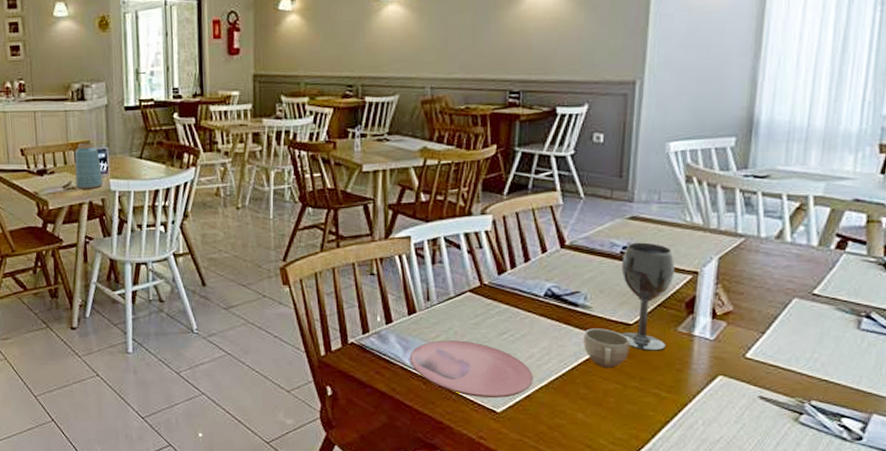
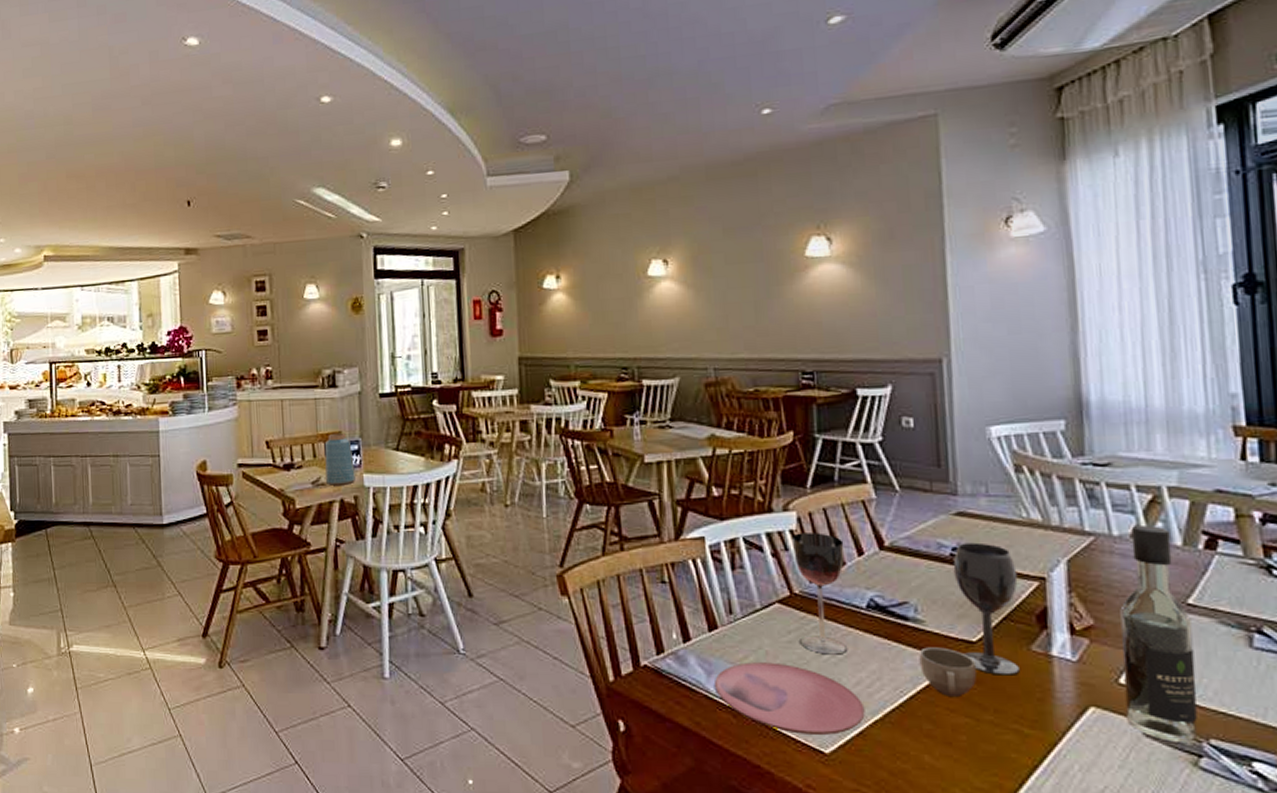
wineglass: none [483,233,531,334] -> present [792,532,847,655]
bottle: none [747,229,814,403] -> present [1120,526,1199,742]

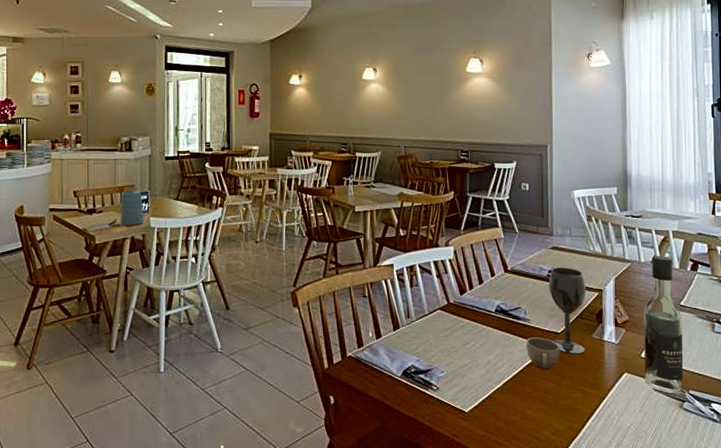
plate: present [715,662,865,735] -> none [396,351,492,400]
wineglass: present [792,532,847,655] -> none [450,261,483,345]

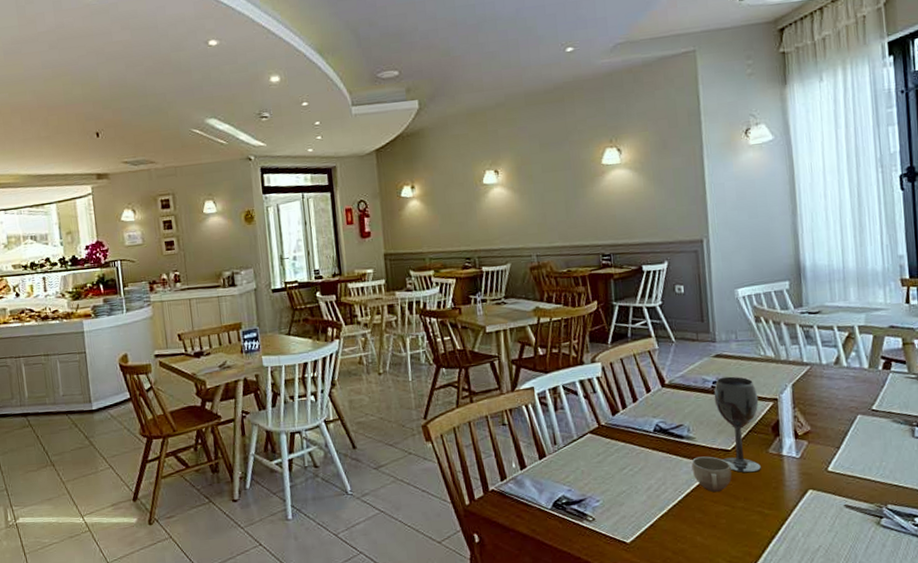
vase: present [120,186,144,226] -> none [228,323,256,368]
bottle: present [643,256,684,393] -> none [828,355,880,509]

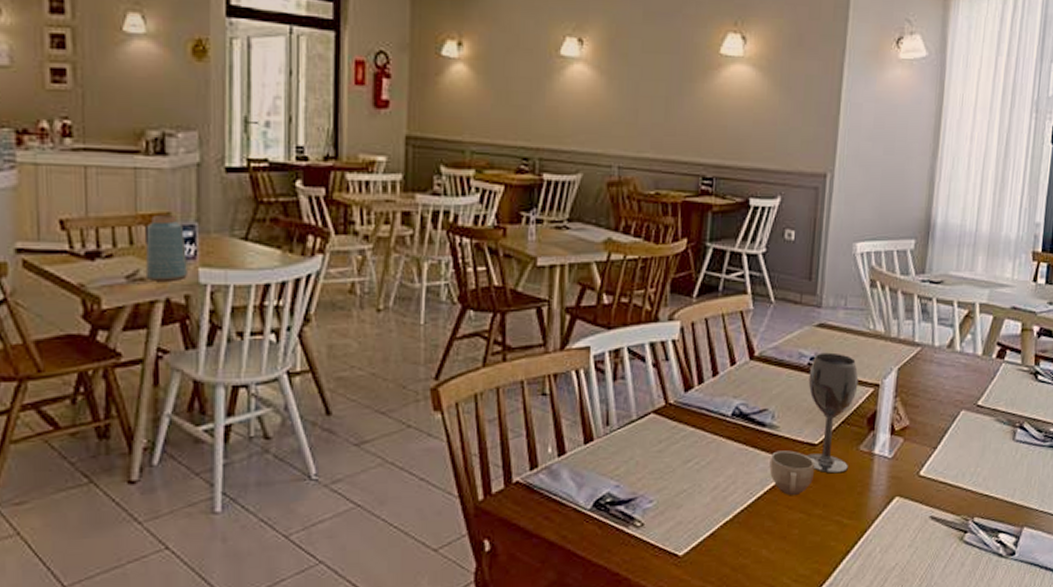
vase: none [228,323,256,368] -> present [145,214,187,281]

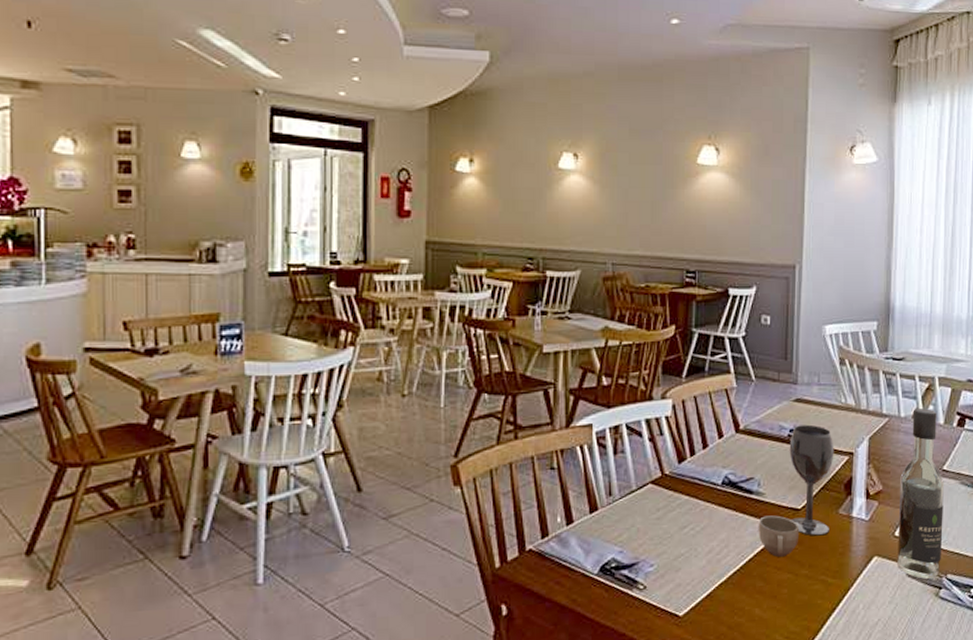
vase: present [145,214,187,281] -> none [197,314,234,374]
bottle: none [920,338,978,522] -> present [897,408,944,579]

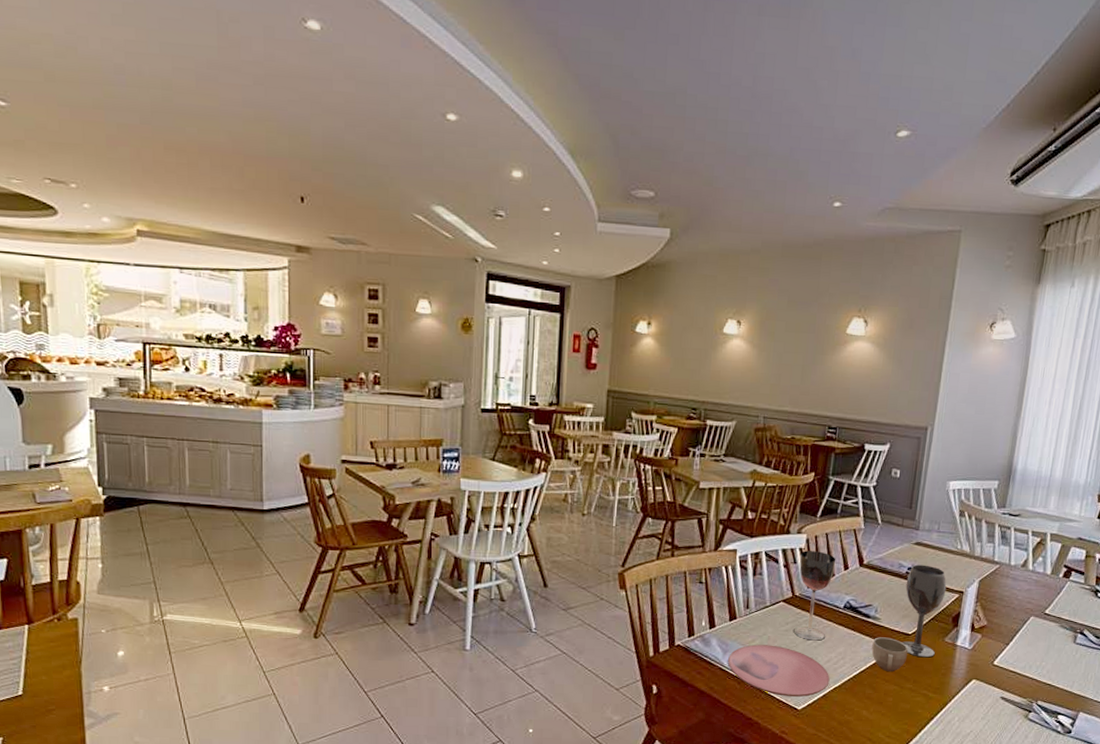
plate: none [592,538,714,601] -> present [728,644,830,697]
wineglass: none [665,418,708,528] -> present [792,551,836,641]
bottle: present [897,408,944,579] -> none [993,559,1045,703]

